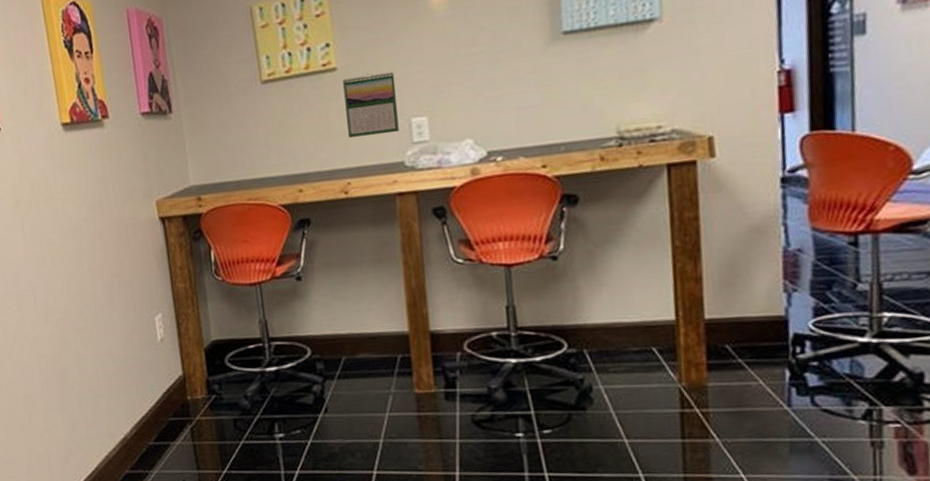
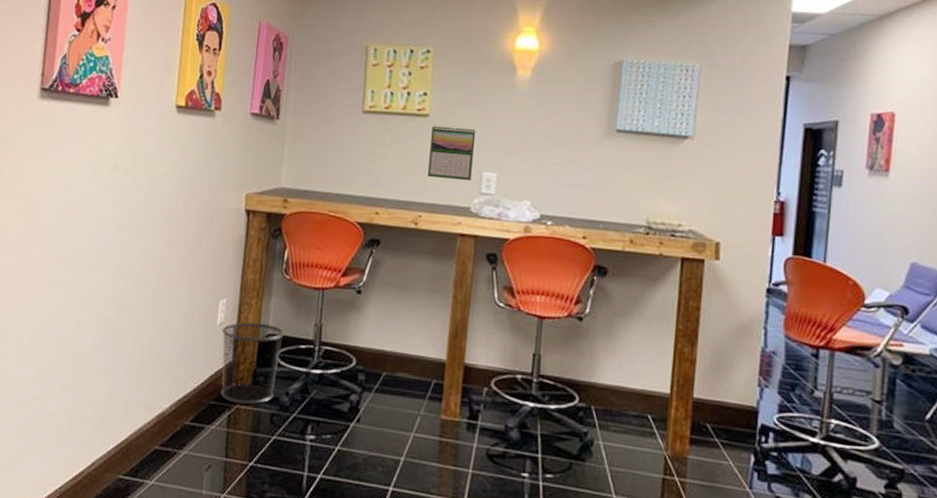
waste bin: none [164,331,232,416] -> present [221,322,284,405]

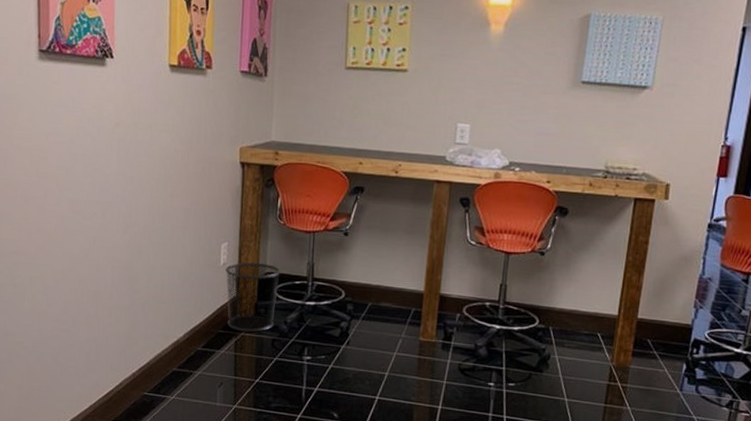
calendar: present [428,125,476,181] -> none [407,80,452,132]

